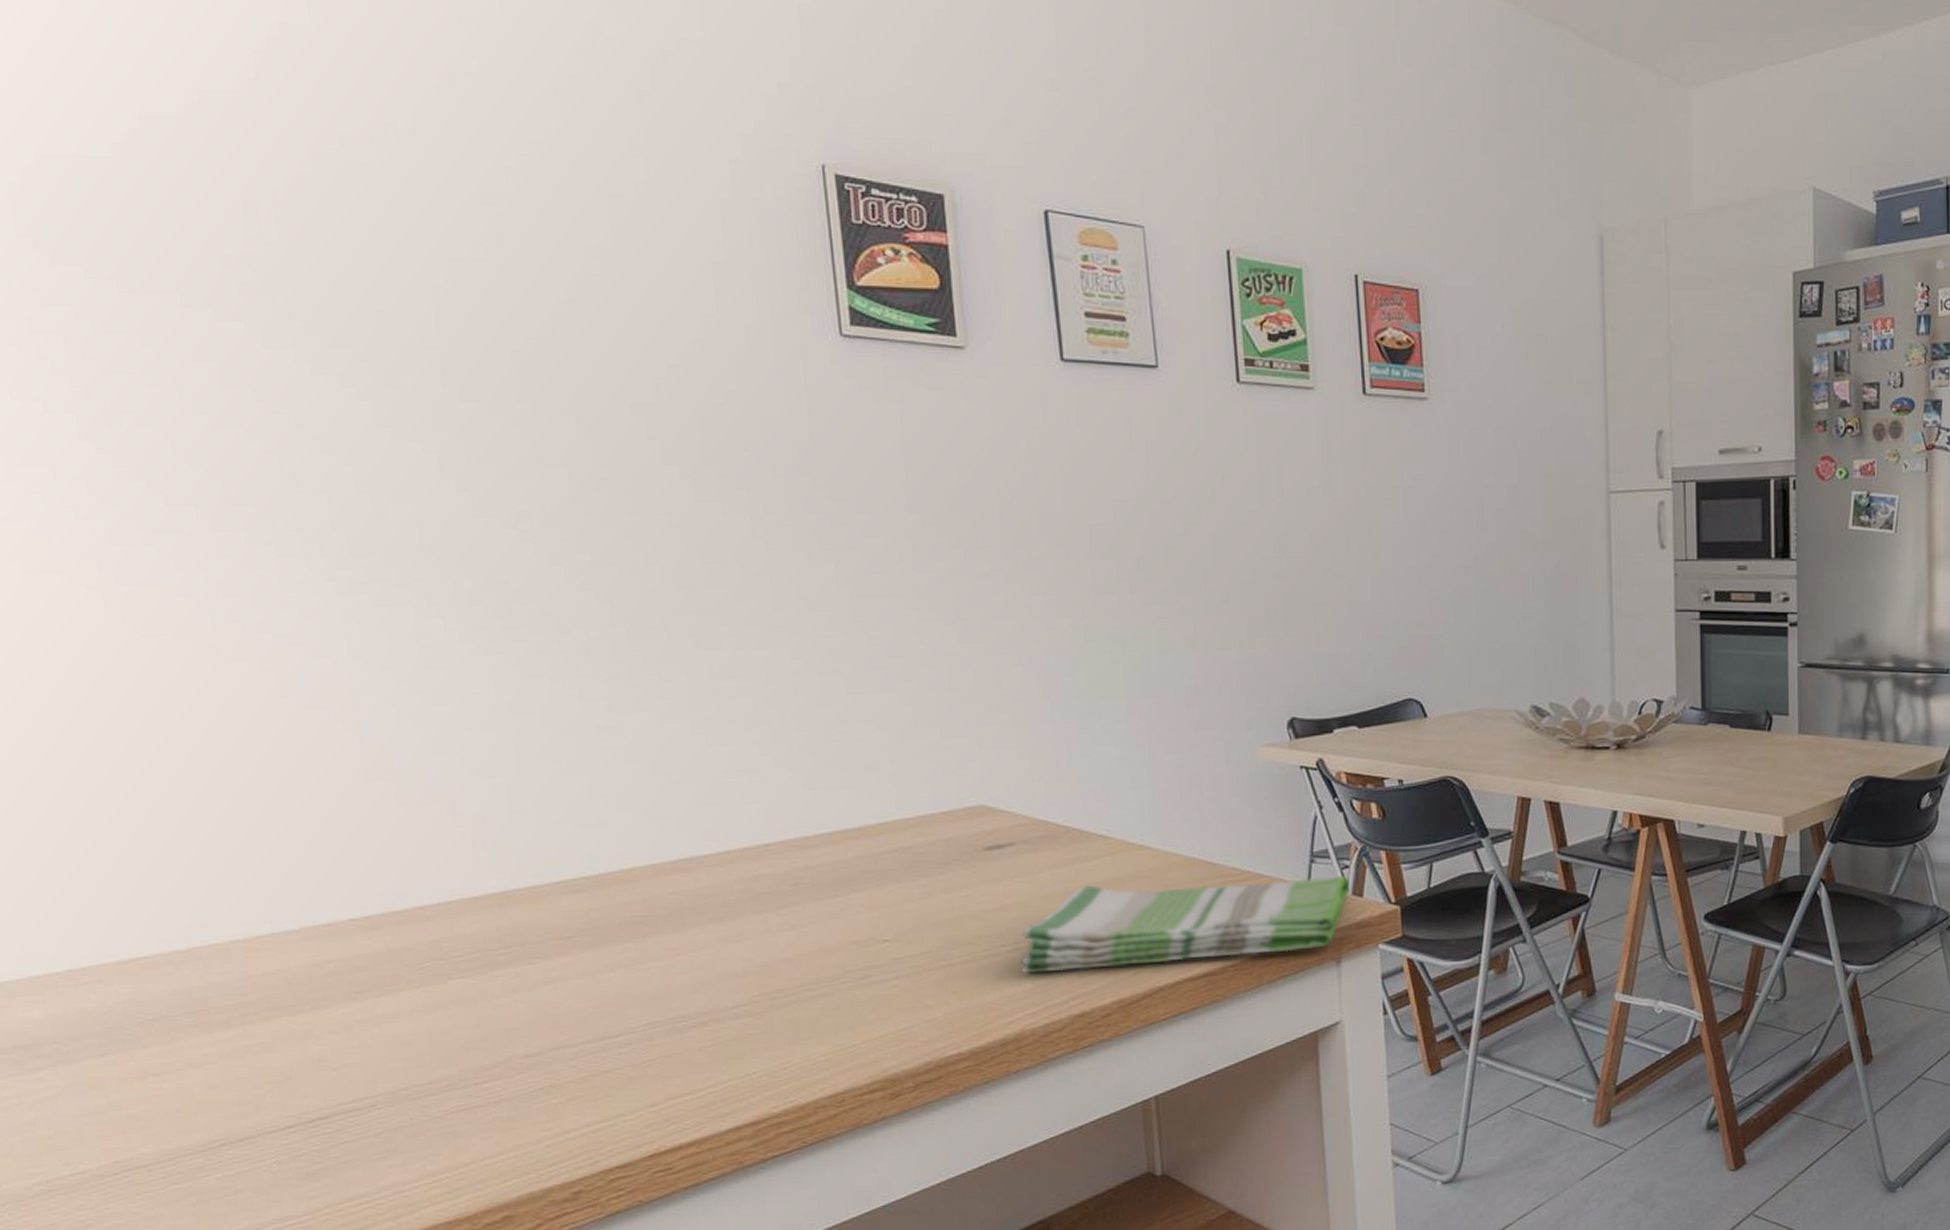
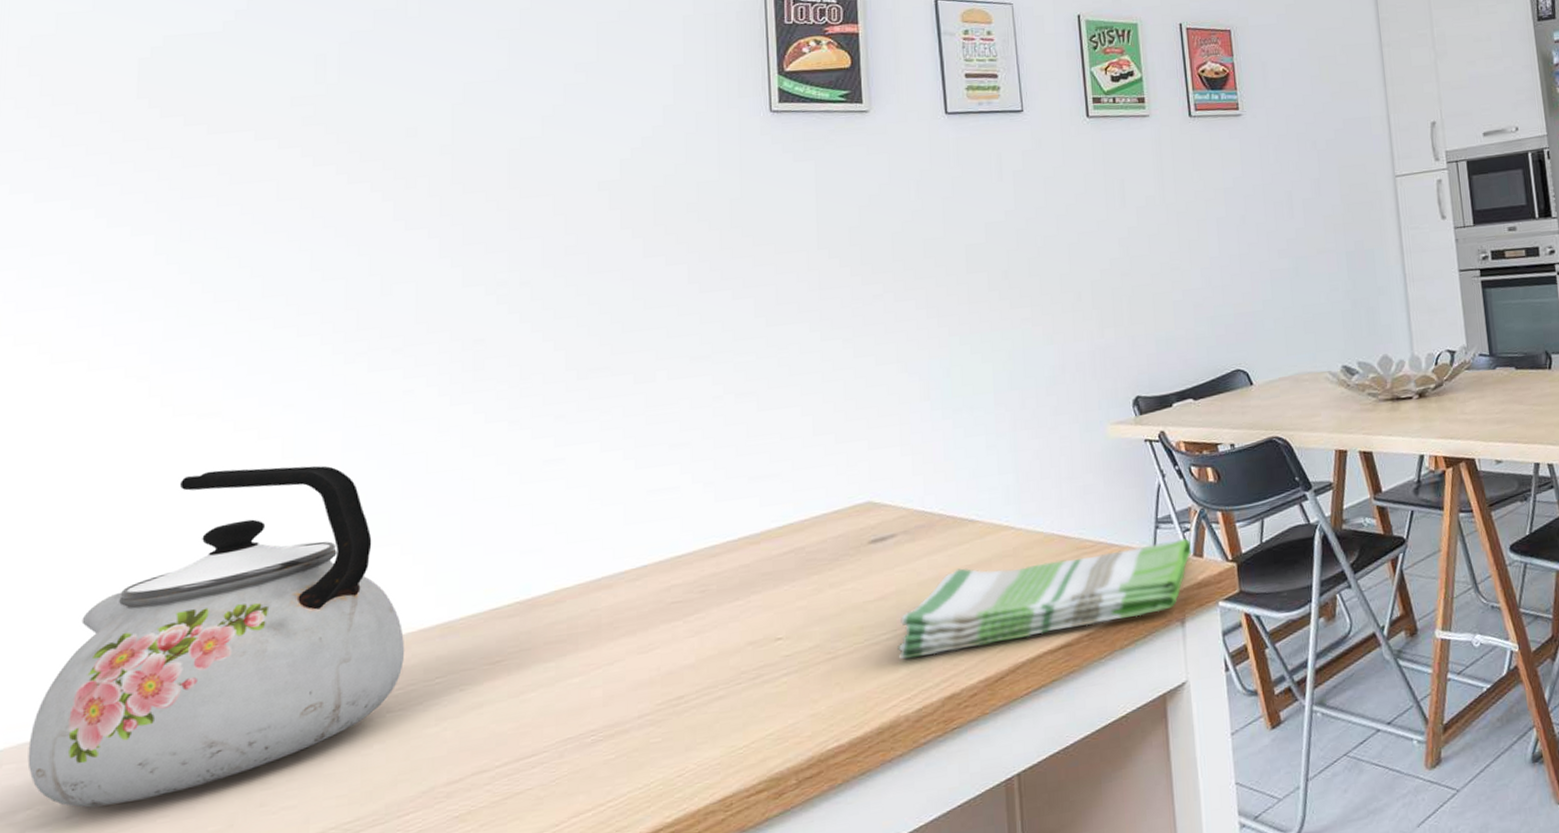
kettle: none [40,702,460,1047] -> present [27,465,405,808]

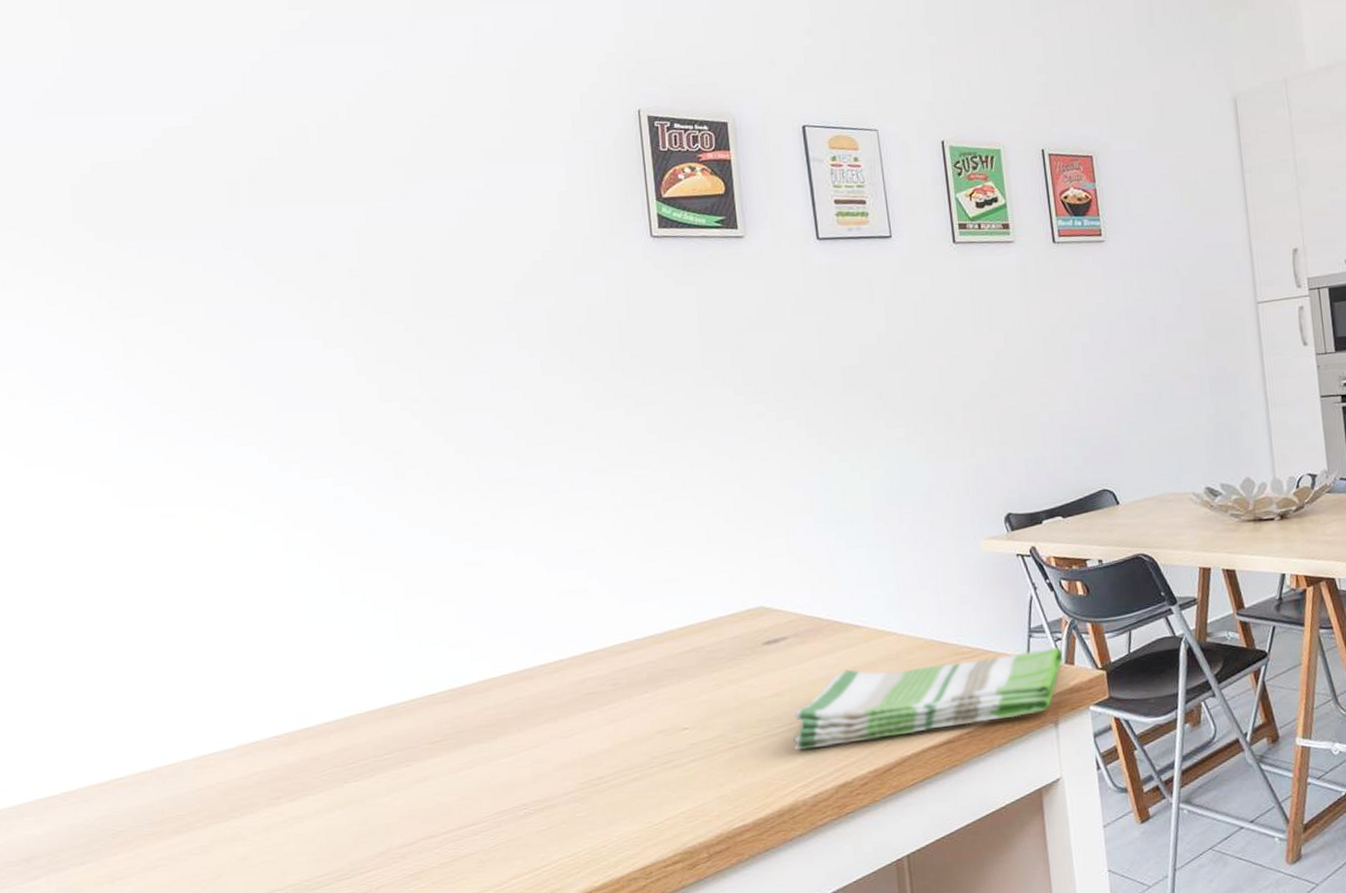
kettle: present [27,465,405,808] -> none [43,563,356,856]

